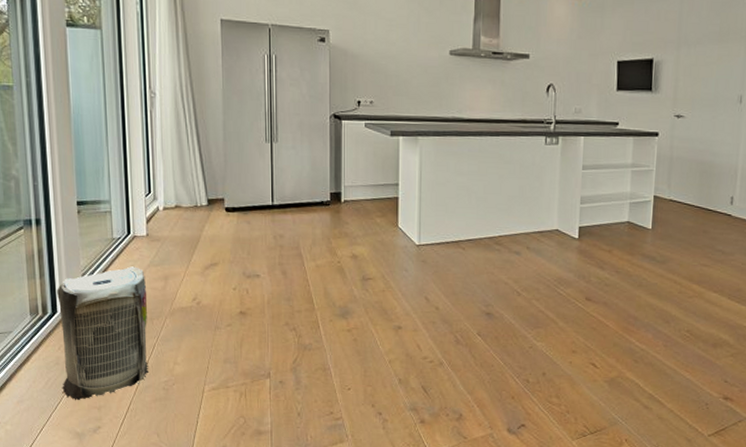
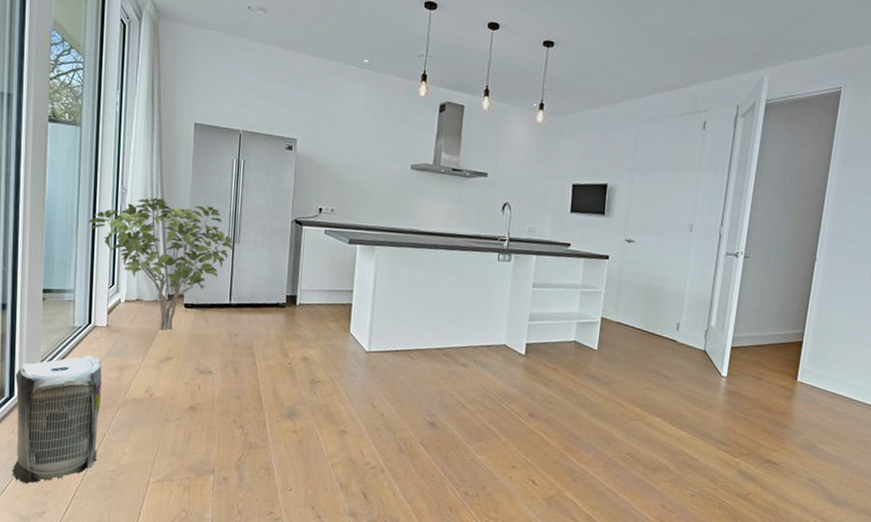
shrub: none [118,100,272,236] -> present [88,197,234,330]

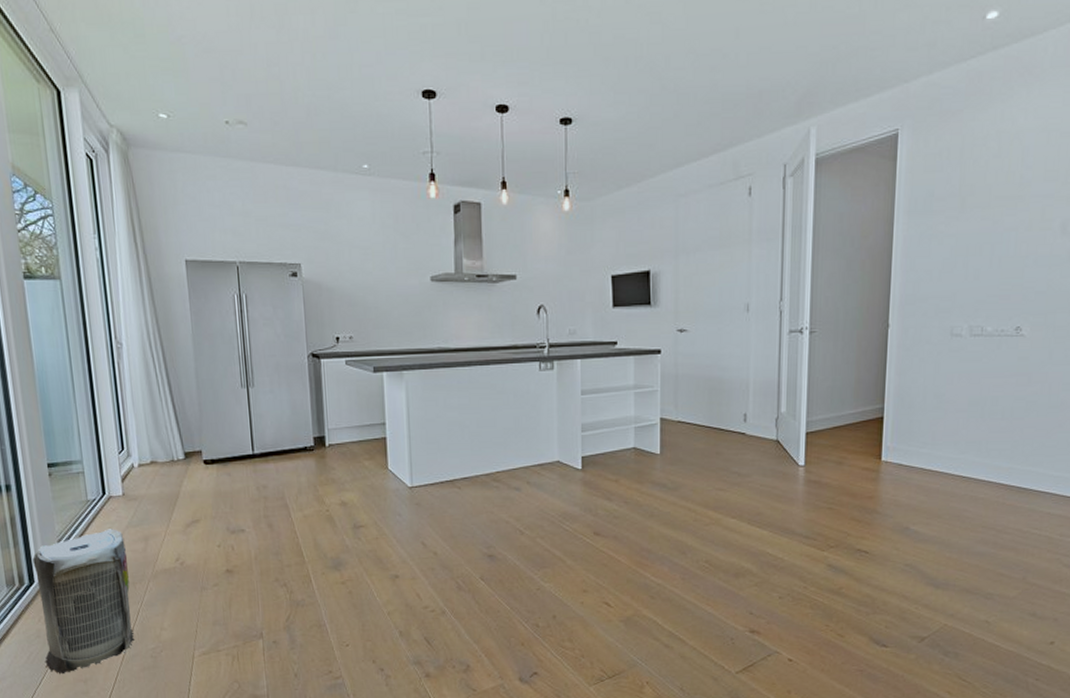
shrub: present [88,197,234,330] -> none [85,349,249,492]

